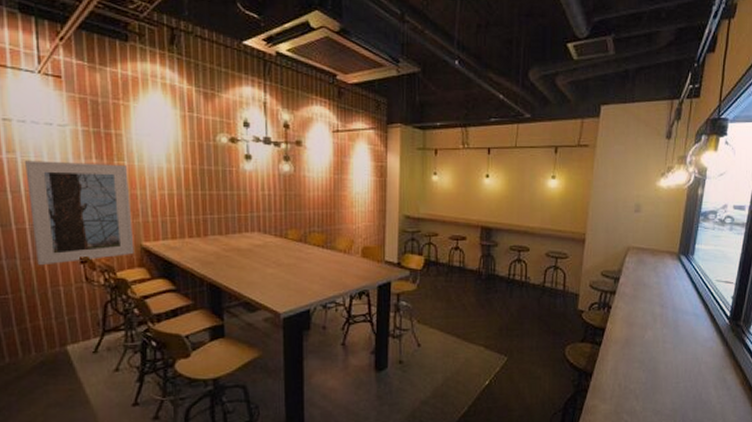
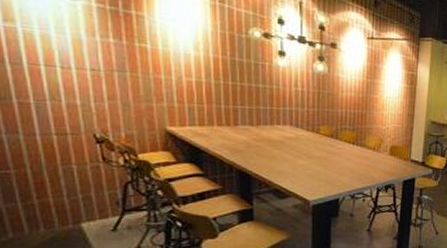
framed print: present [25,160,134,266] -> none [27,31,158,143]

